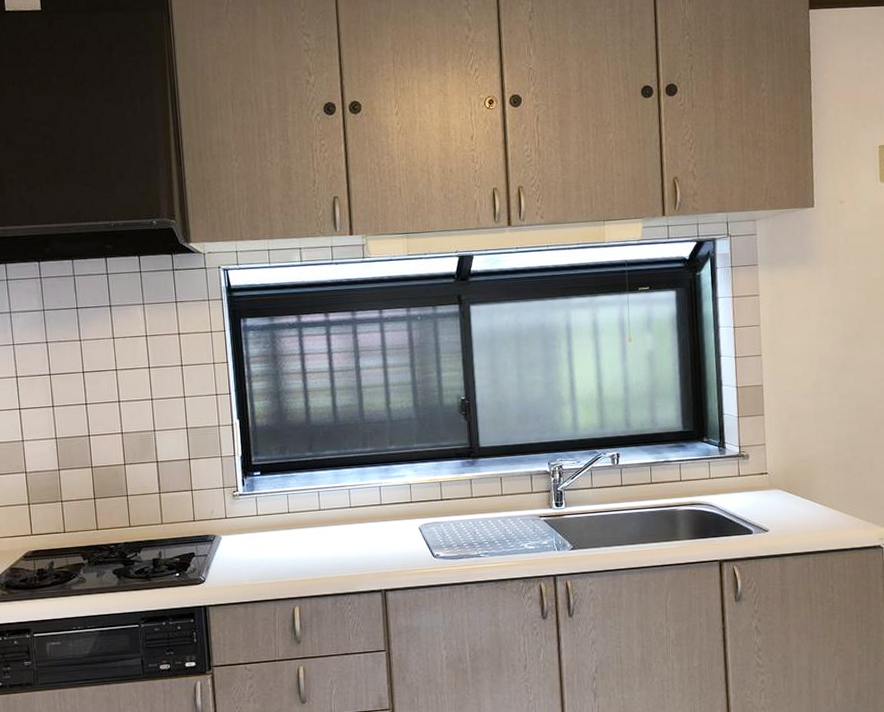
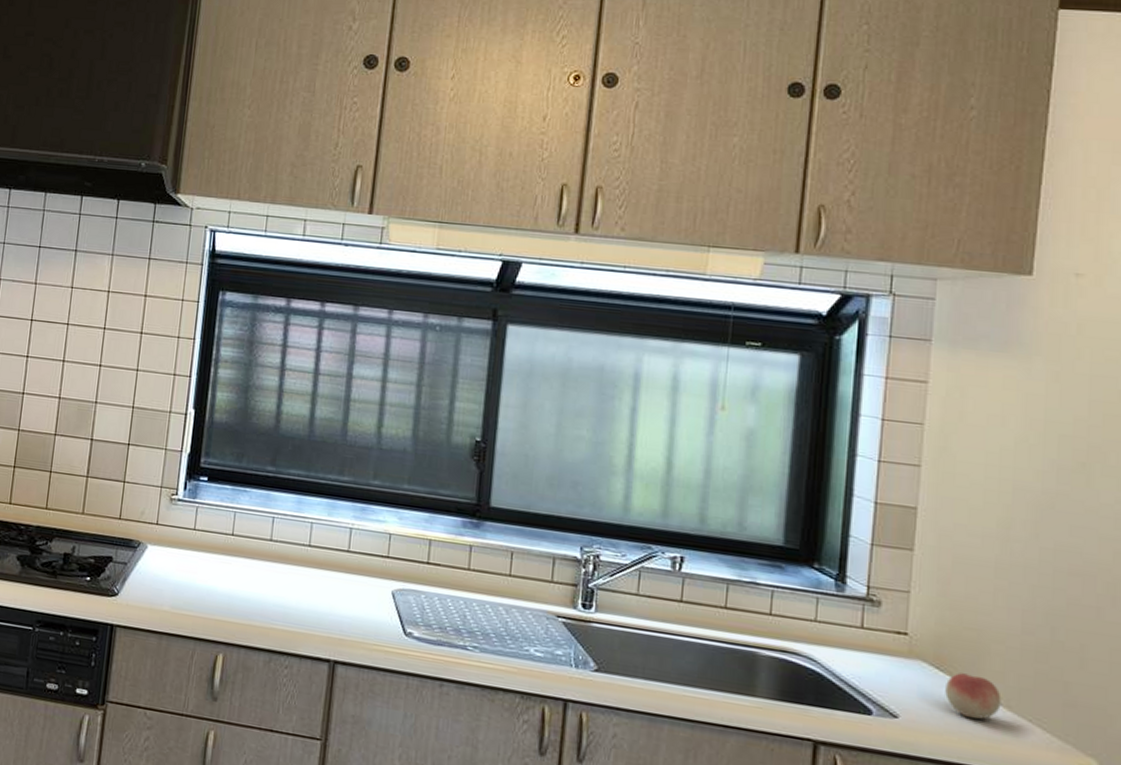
fruit: none [794,490,828,520] -> present [945,672,1002,719]

